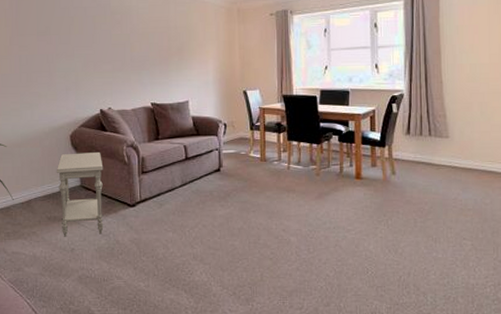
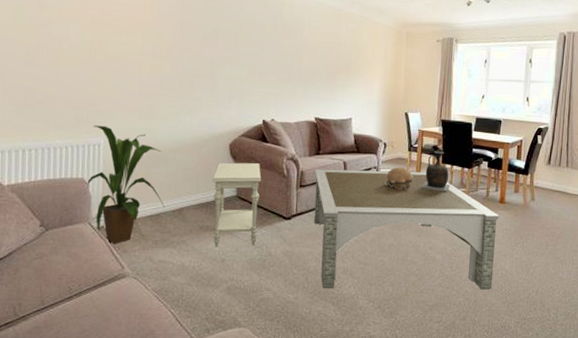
coffee table: none [155,151,357,276] -> present [314,168,500,290]
decorative bowl: none [229,147,259,172] -> present [385,166,413,191]
vase: none [267,127,299,171] -> present [421,150,450,193]

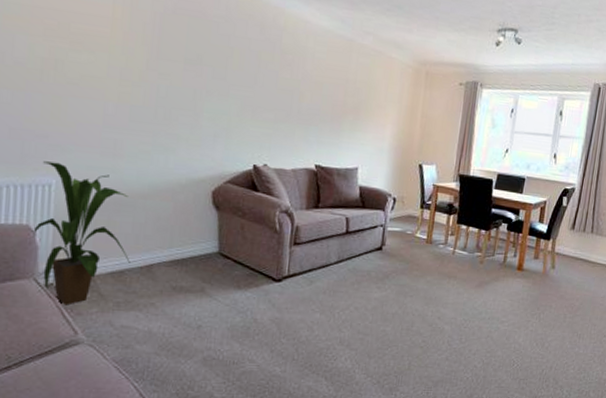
side table: present [212,162,262,247] -> none [188,213,249,312]
coffee table: present [314,168,500,290] -> none [308,224,517,365]
decorative bowl: present [385,166,413,191] -> none [392,225,424,253]
vase: present [421,150,450,193] -> none [432,208,464,256]

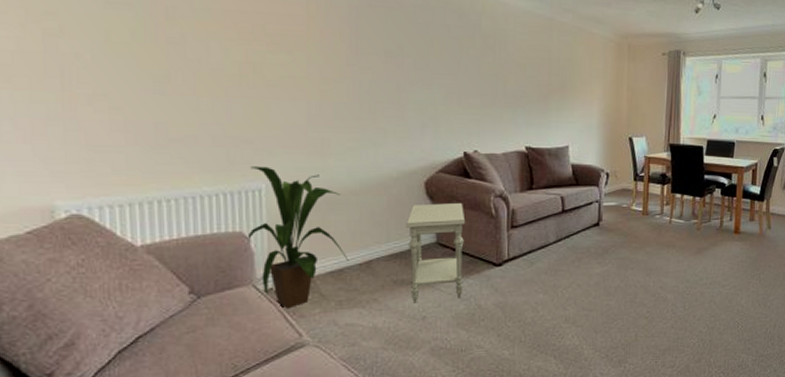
side table: none [188,213,249,312] -> present [405,202,466,303]

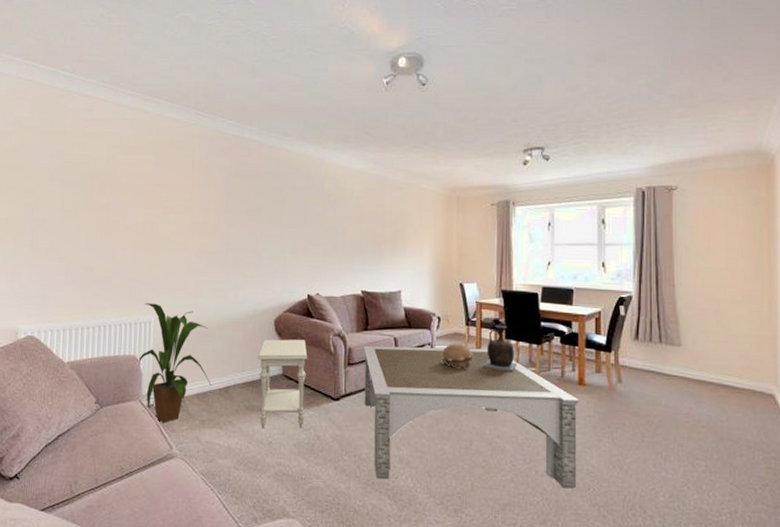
coffee table: none [527,204,735,342] -> present [363,345,580,489]
decorative bowl: none [609,199,640,226] -> present [441,343,473,370]
vase: none [649,178,680,225] -> present [482,324,516,372]

